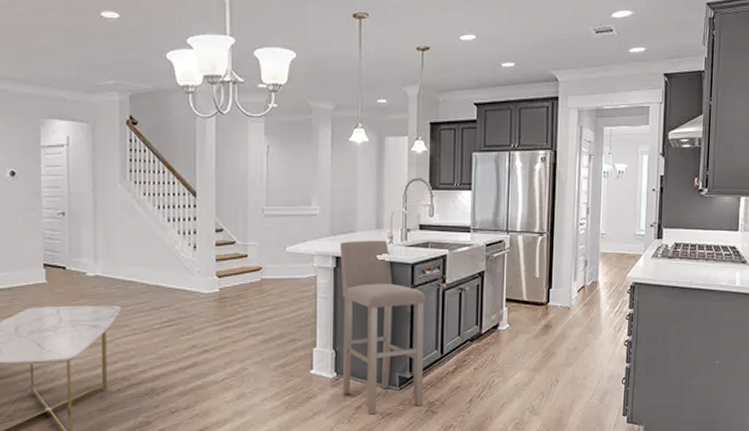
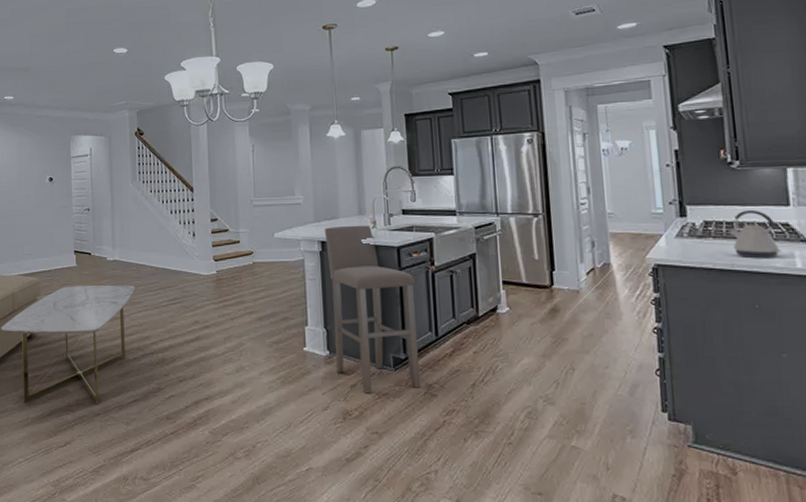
kettle: none [692,233,728,278] -> present [729,209,782,259]

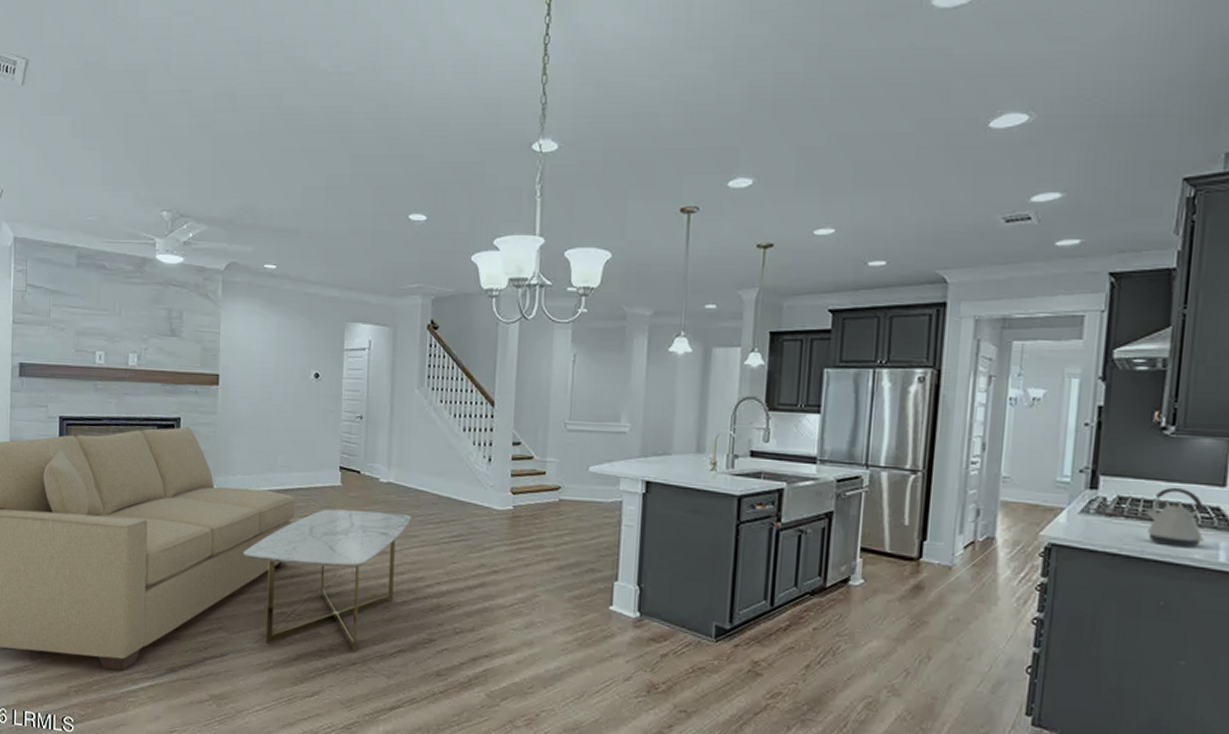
bar stool: present [324,225,421,394] -> none [645,464,754,666]

